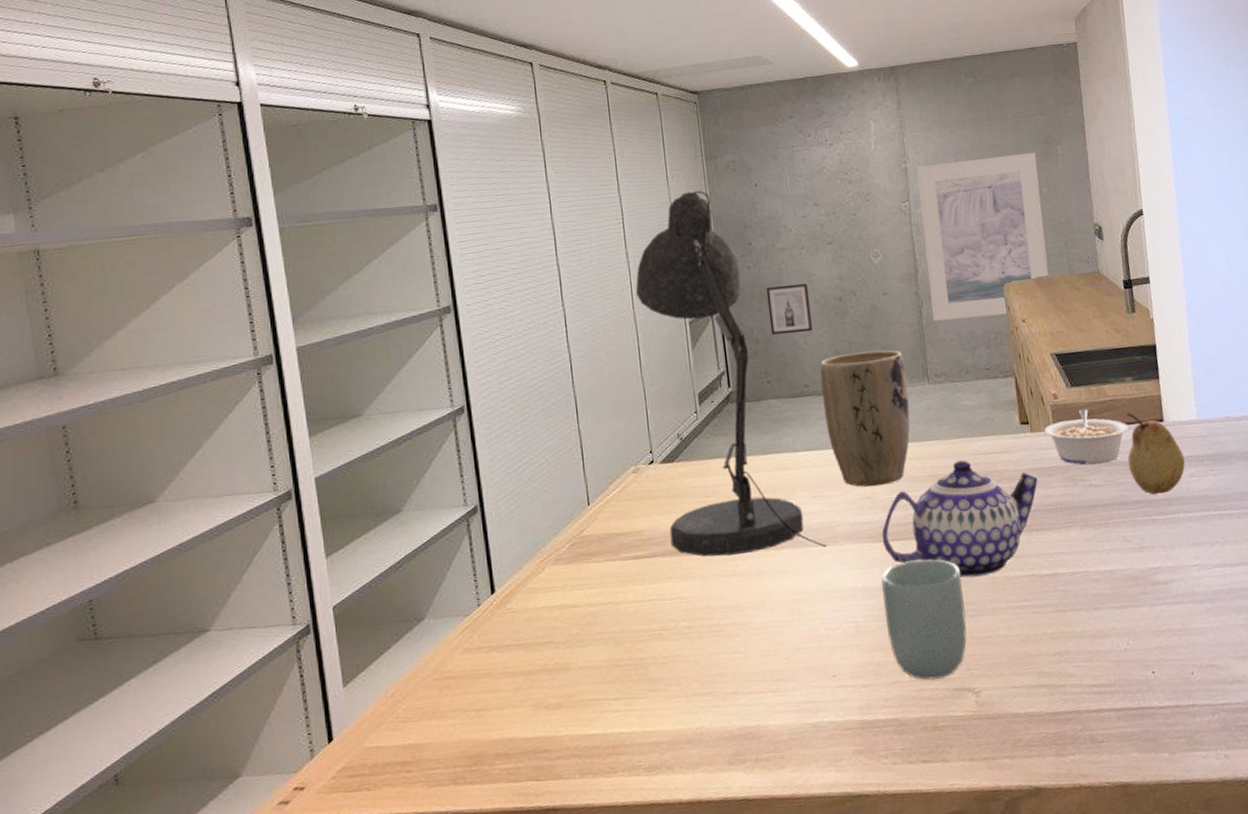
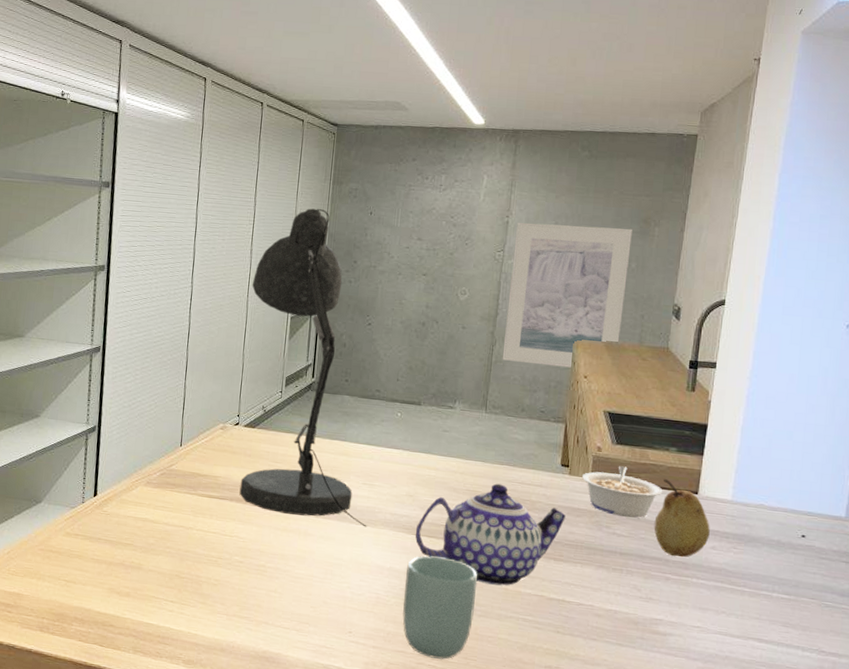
wall art: present [766,283,813,336] -> none [357,301,398,346]
plant pot: present [820,350,910,487] -> none [387,371,468,489]

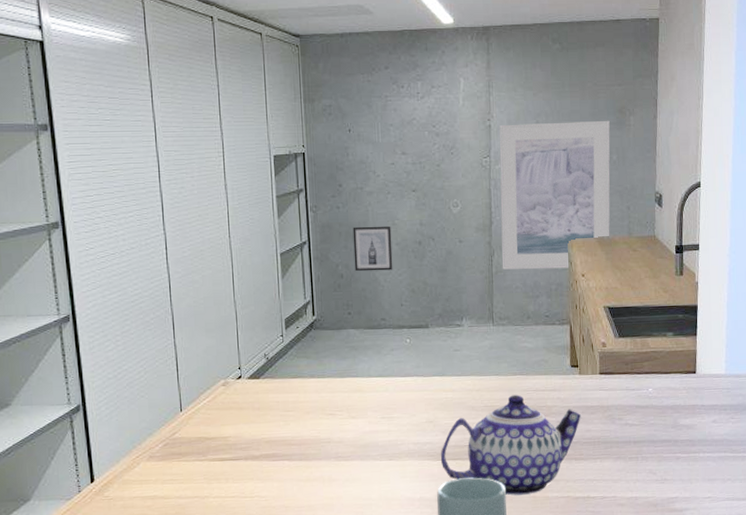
desk lamp: present [239,208,367,528] -> none [232,131,392,464]
wall art: none [357,301,398,346] -> present [352,225,393,272]
legume: present [582,466,663,518] -> none [592,358,665,407]
fruit: present [654,479,710,558] -> none [661,364,710,436]

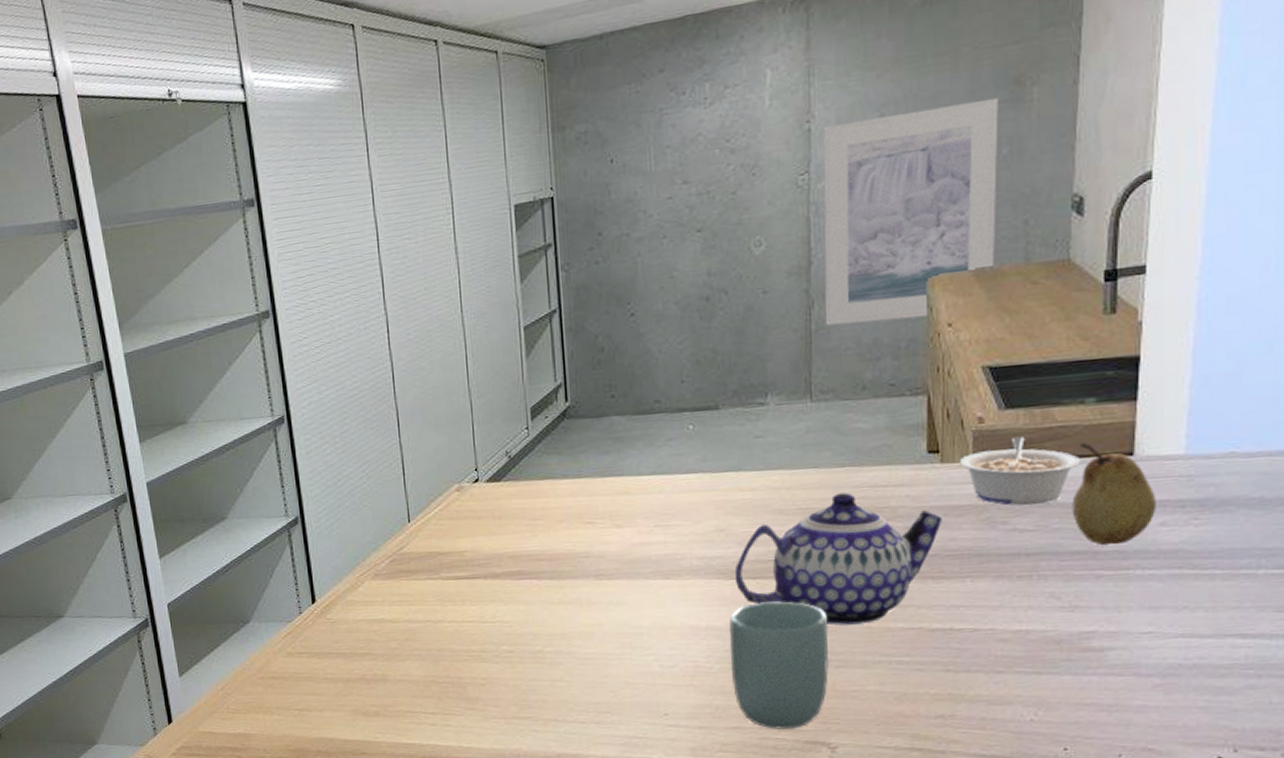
wall art: present [352,225,393,272] -> none [616,279,671,343]
legume: none [592,358,665,407] -> present [960,437,1081,506]
fruit: none [661,364,710,436] -> present [1072,443,1156,546]

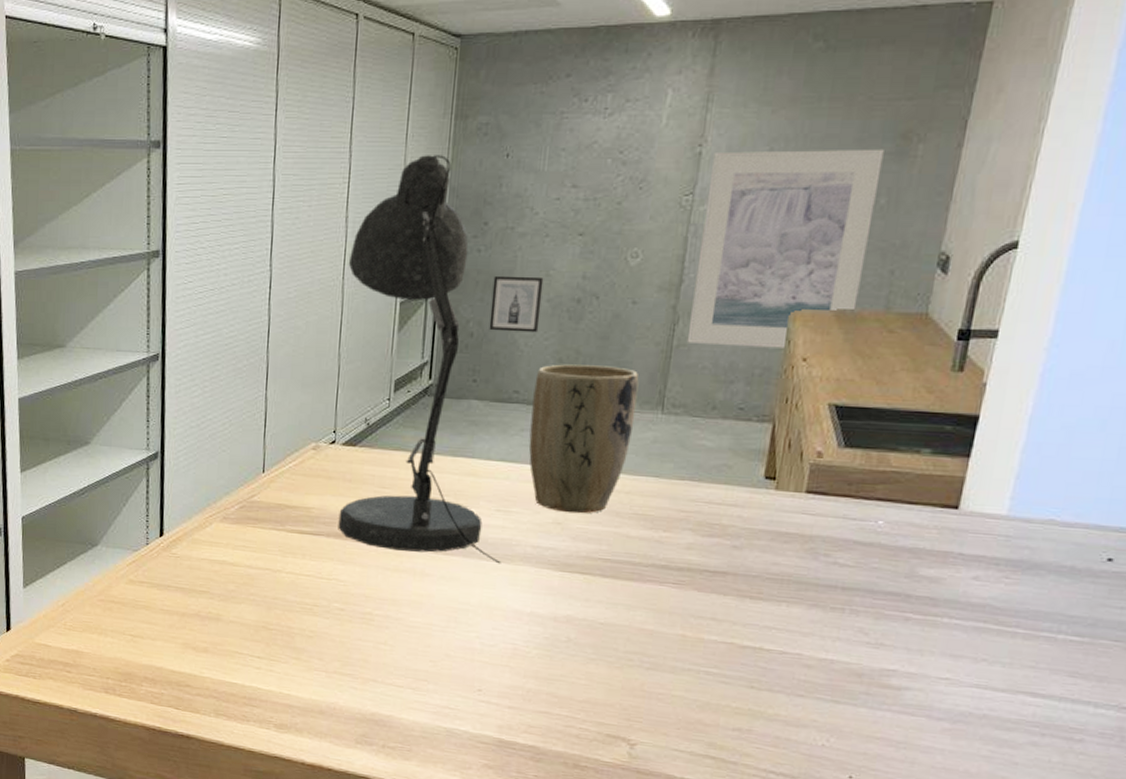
desk lamp: none [464,170,669,583] -> present [338,155,502,564]
wall art: none [616,279,671,343] -> present [489,275,544,333]
plant pot: none [675,360,784,518] -> present [528,364,639,514]
cup: present [730,601,829,729] -> none [546,597,646,722]
teapot: present [735,492,942,626] -> none [564,504,769,632]
legume: present [960,437,1081,506] -> none [794,476,908,543]
fruit: present [1072,443,1156,546] -> none [892,490,974,592]

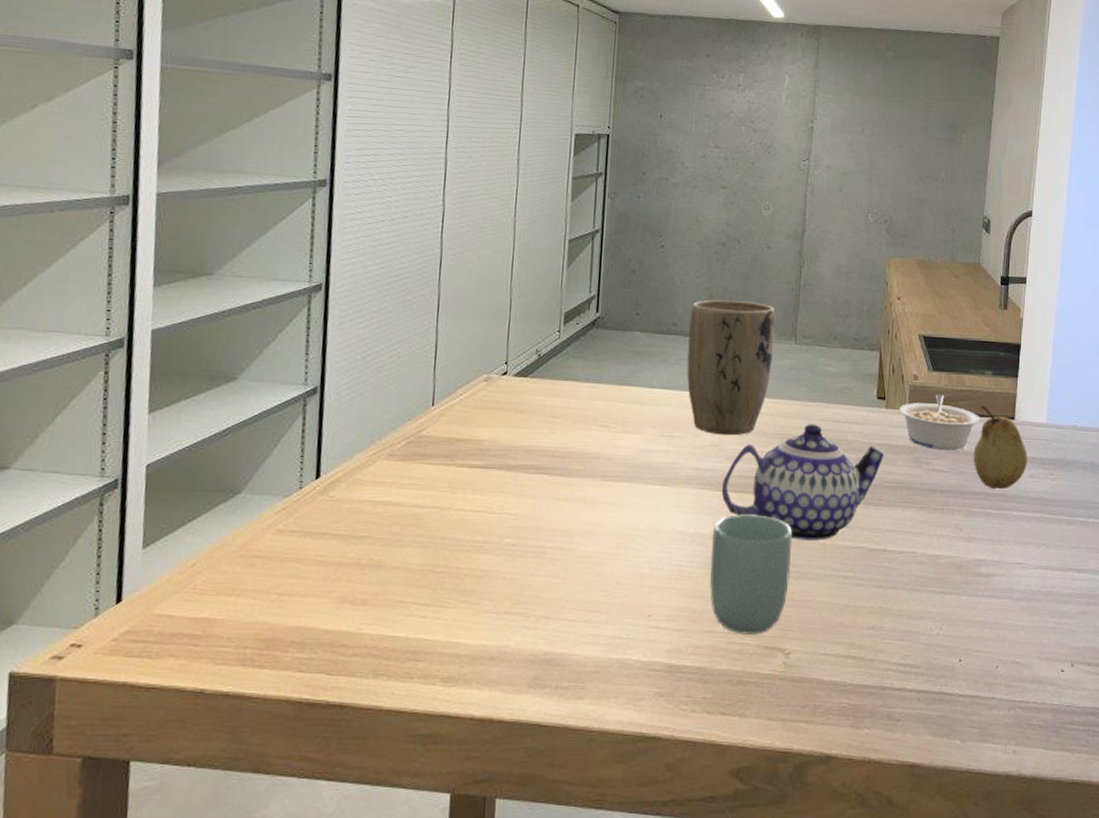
desk lamp: present [338,155,502,564] -> none [509,110,666,488]
wall art: present [489,275,544,333] -> none [649,219,694,271]
cup: none [546,597,646,722] -> present [710,514,793,634]
teapot: none [564,504,769,632] -> present [722,424,884,541]
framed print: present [686,148,884,348] -> none [811,128,940,289]
legume: none [794,476,908,543] -> present [899,394,980,451]
fruit: none [892,490,974,592] -> present [973,406,1027,490]

